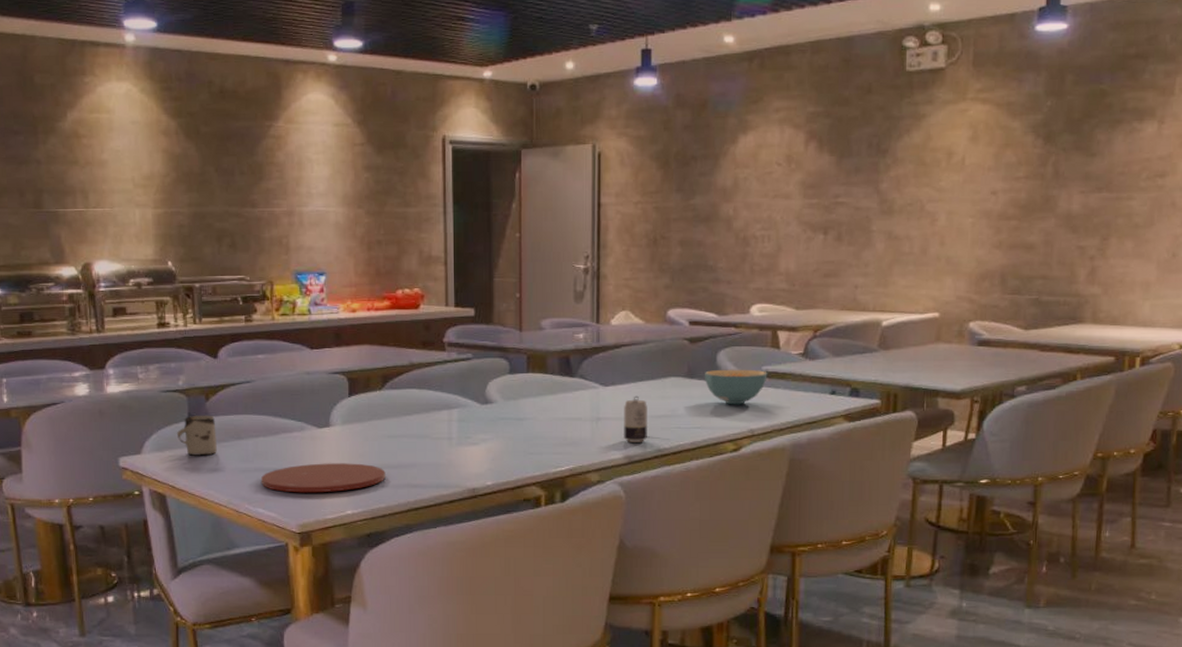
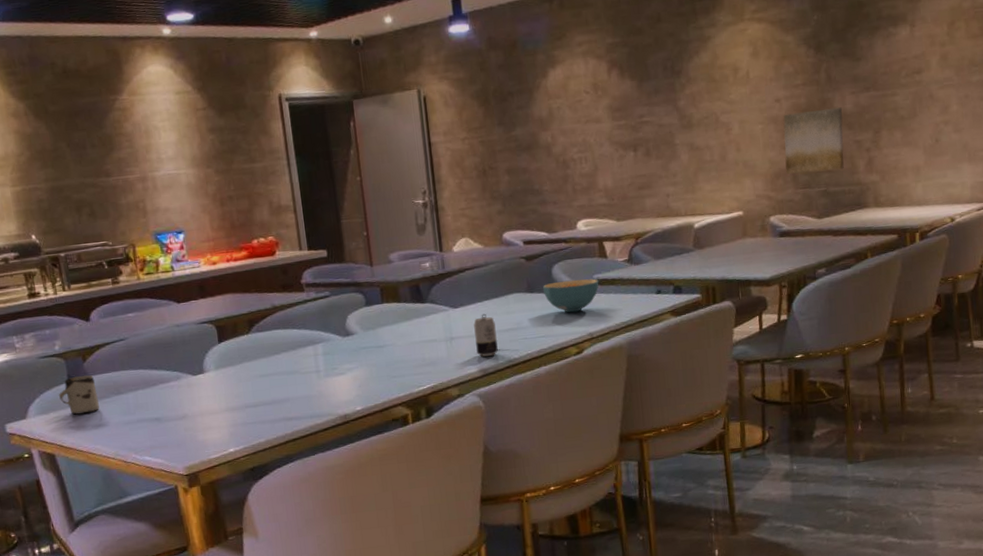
plate: present [260,463,386,493] -> none [144,403,262,439]
wall art: none [994,207,1067,277] -> present [783,107,844,174]

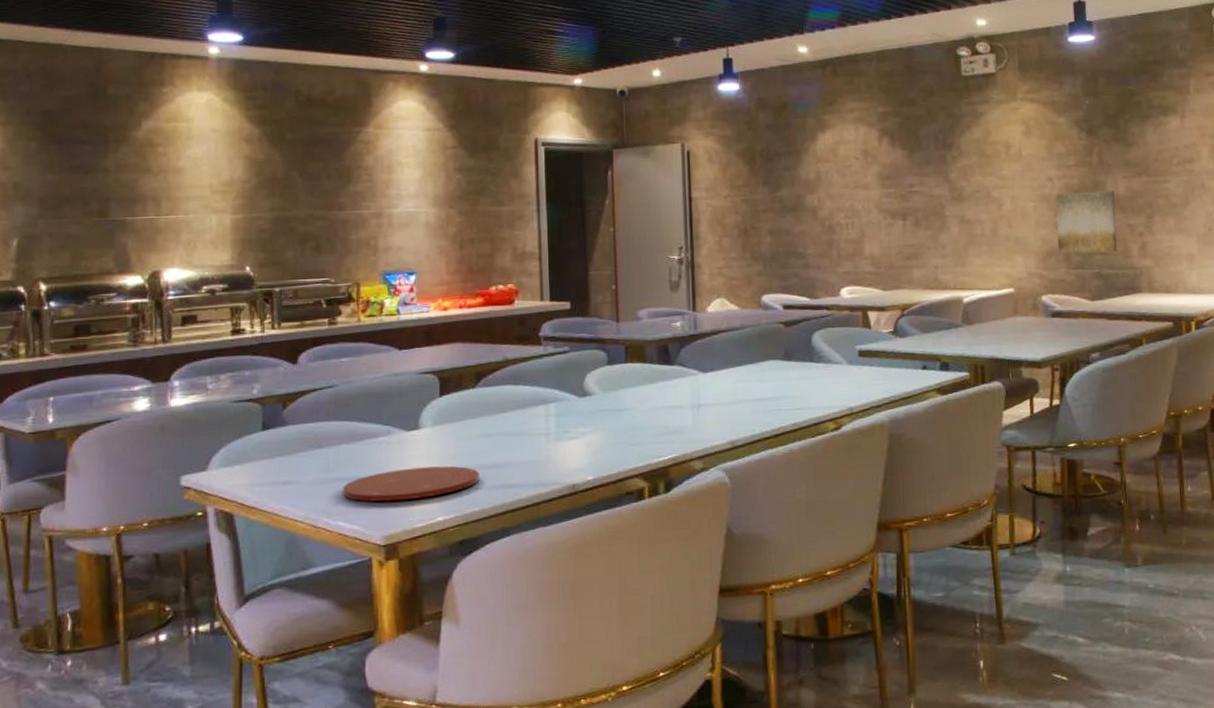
cup: present [58,374,100,415] -> none [248,424,295,469]
plate: none [144,403,262,439] -> present [342,465,480,502]
beverage can: present [474,313,498,357] -> none [724,380,749,427]
cereal bowl: present [542,279,599,313] -> none [800,349,861,385]

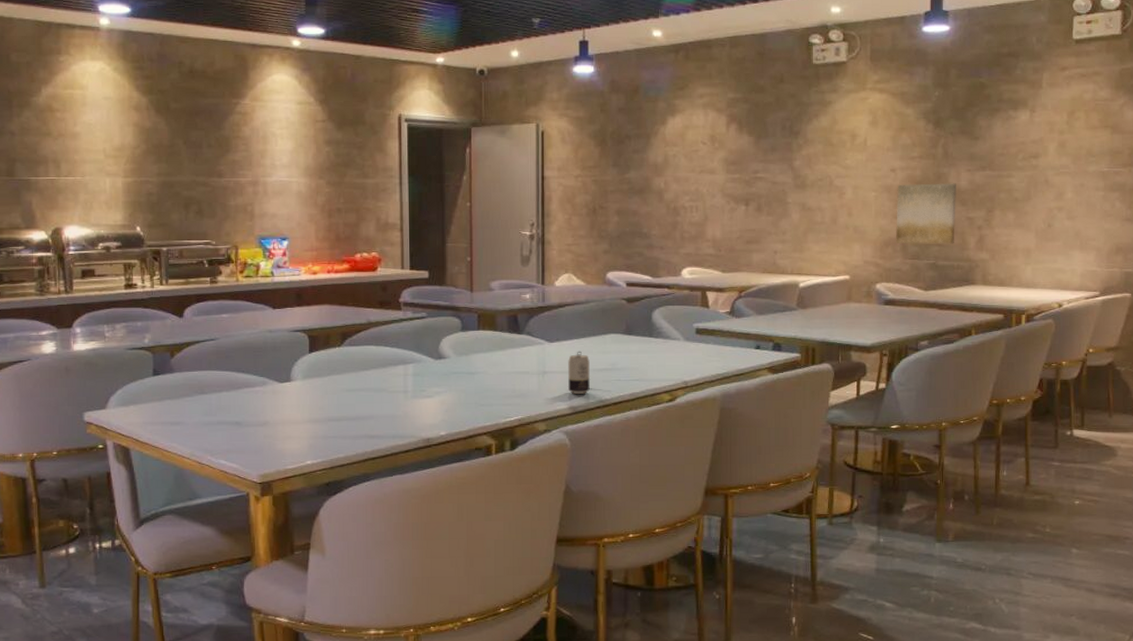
plate: present [342,465,480,502] -> none [223,416,344,445]
beverage can: none [724,380,749,427] -> present [567,351,590,394]

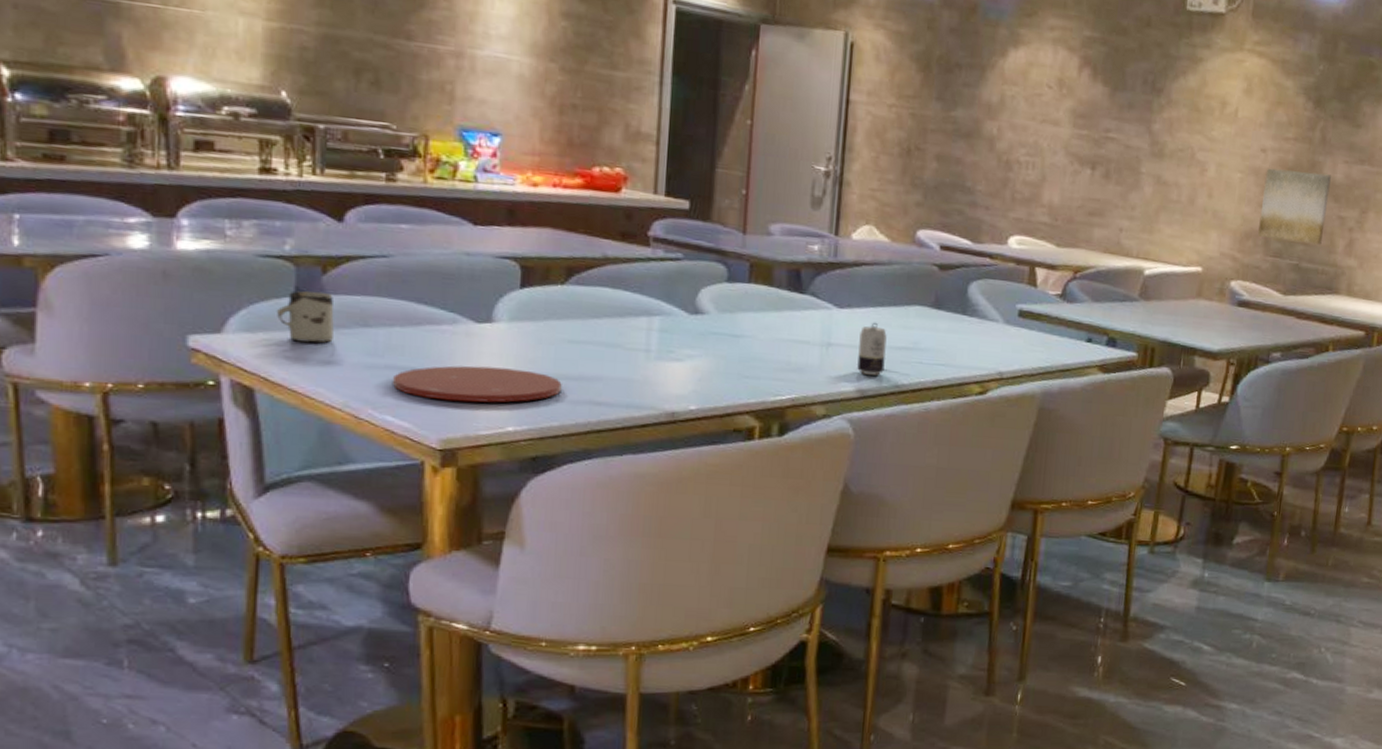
cup: none [141,371,182,410] -> present [276,290,335,344]
plate: none [223,416,344,445] -> present [392,365,562,403]

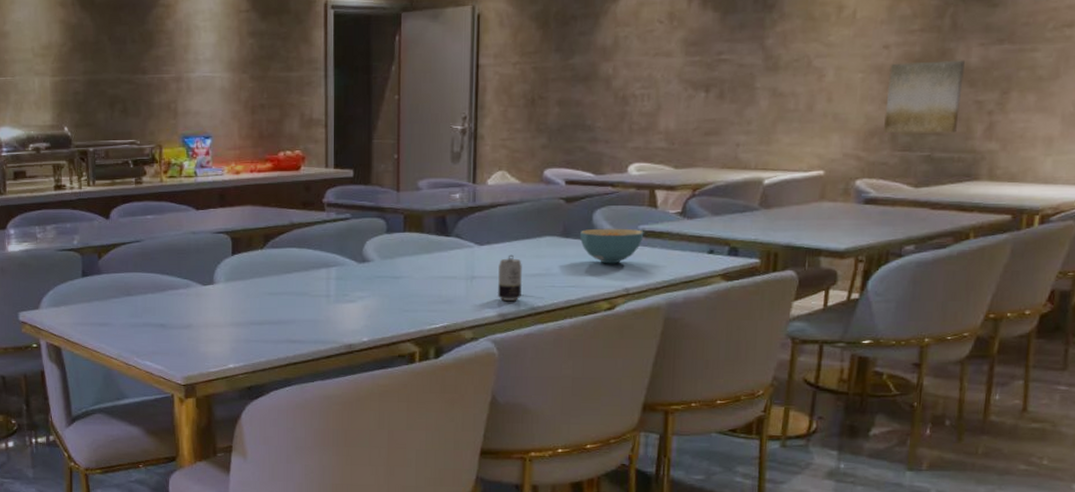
cup: present [276,290,335,344] -> none [71,272,109,311]
plate: present [392,365,562,403] -> none [148,319,266,347]
cereal bowl: none [952,302,1022,344] -> present [579,228,644,264]

